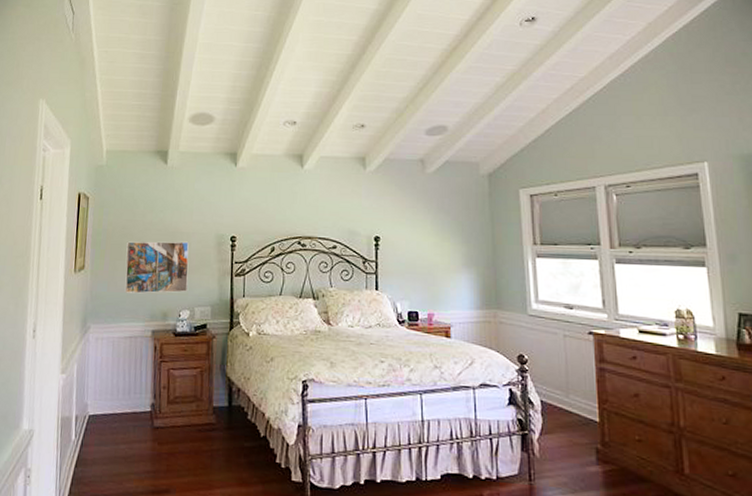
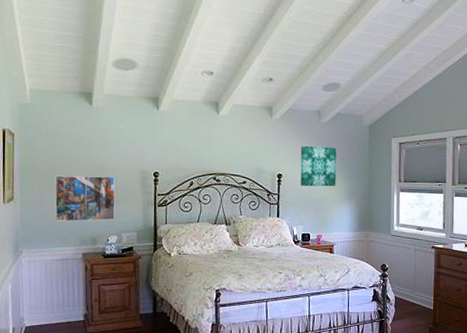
wall art: none [401,201,449,252] -> present [300,145,337,187]

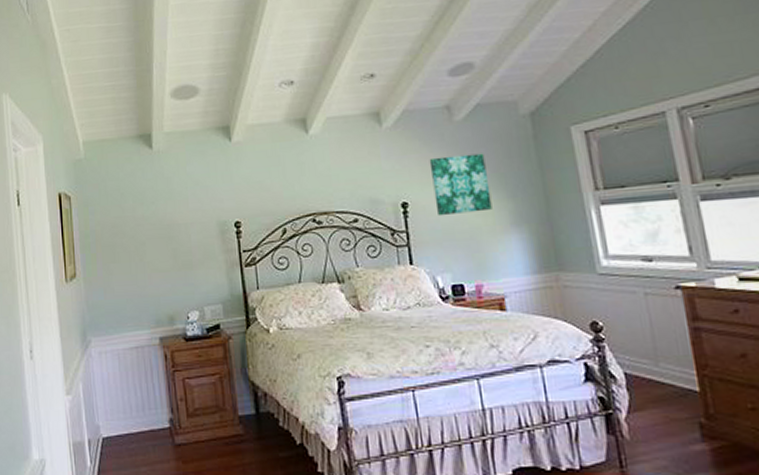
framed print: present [54,175,116,222] -> none [119,233,193,299]

